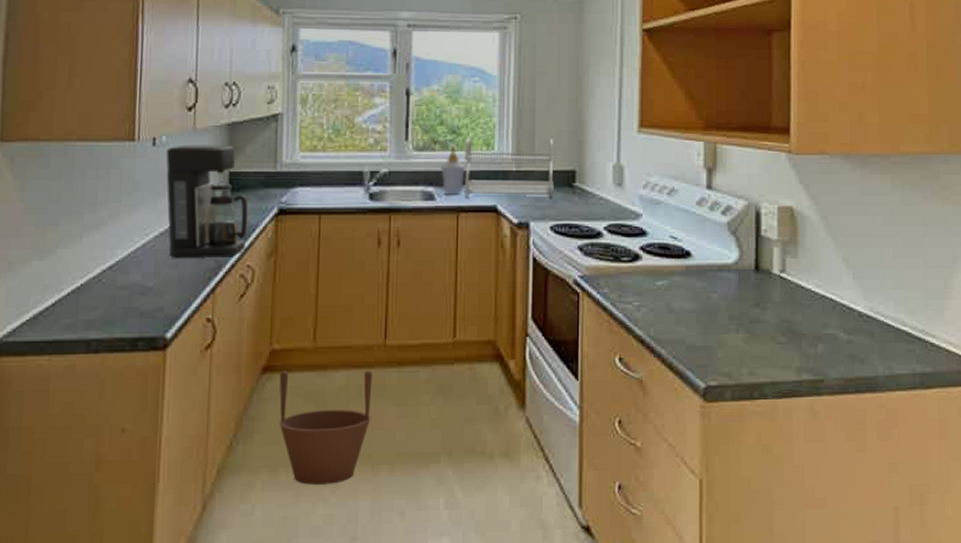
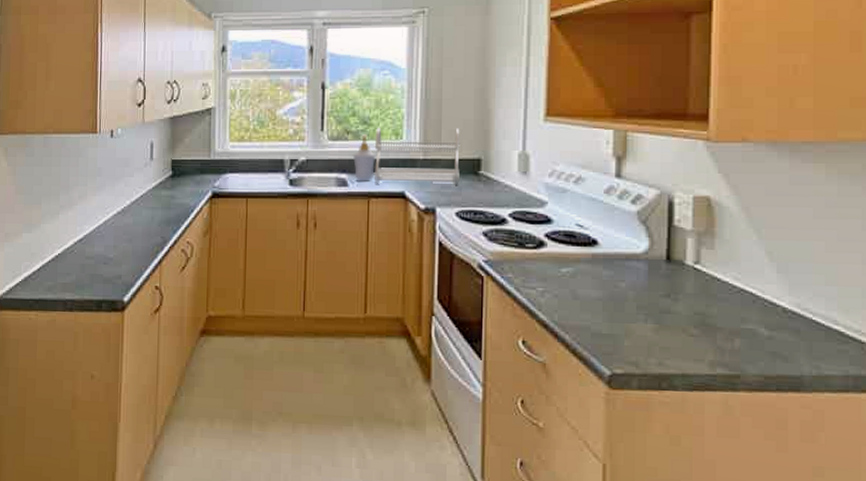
coffee maker: present [165,145,249,258] -> none [121,136,188,234]
bucket: present [279,370,372,485] -> none [214,334,293,436]

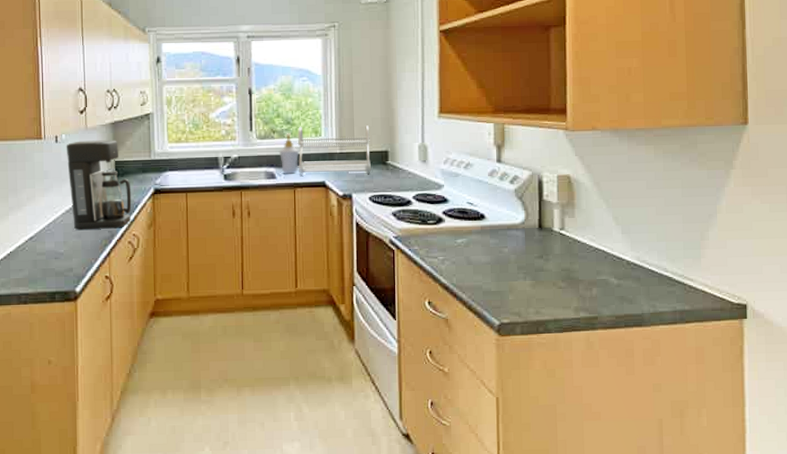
coffee maker: none [121,136,188,234] -> present [66,140,132,230]

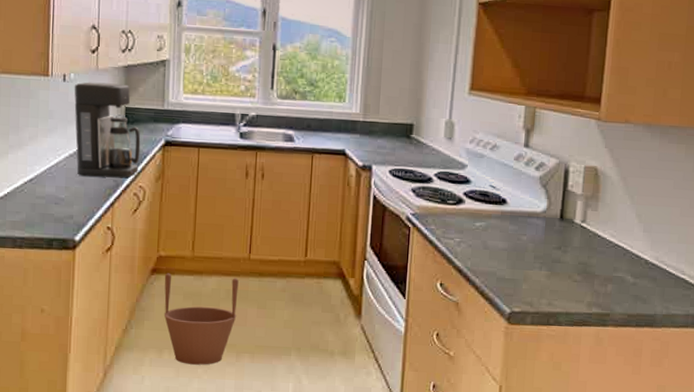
bucket: none [162,314,235,402] -> present [163,273,239,365]
soap bottle: present [278,133,300,174] -> none [299,95,321,139]
dish rack: present [296,125,371,176] -> none [318,89,396,147]

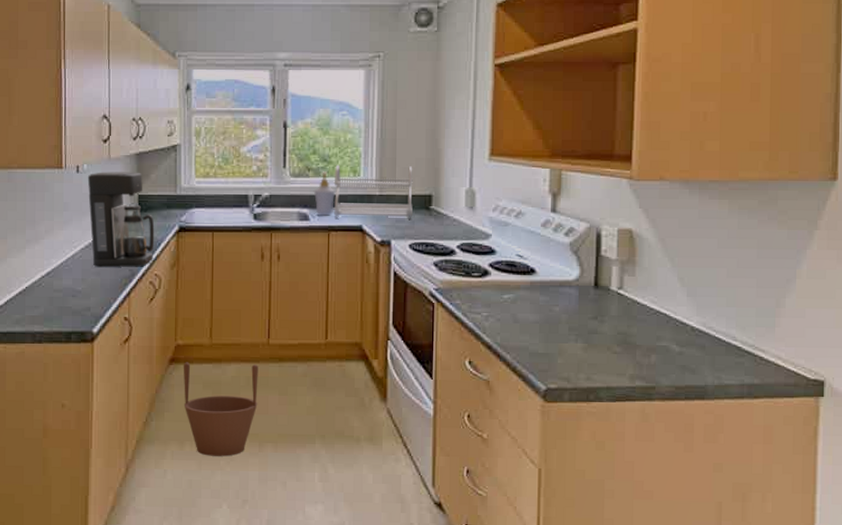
soap bottle: none [299,95,321,139] -> present [313,171,336,216]
dish rack: none [318,89,396,147] -> present [332,164,413,220]

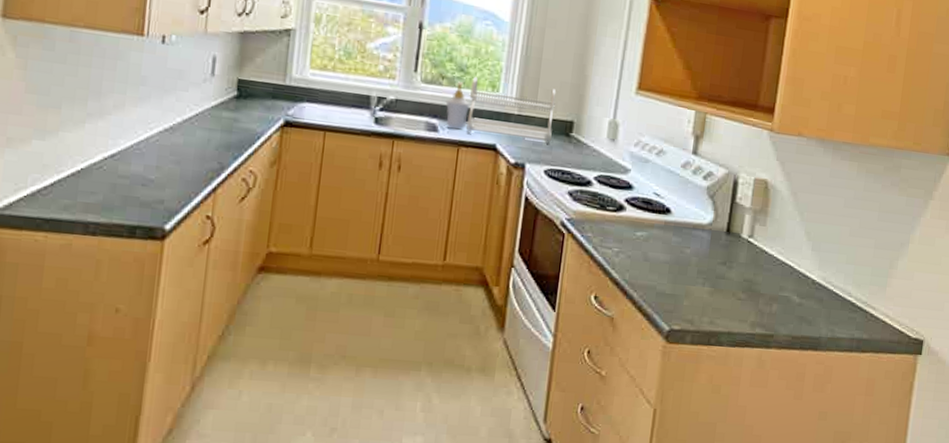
coffee maker: present [87,172,155,267] -> none [172,46,255,161]
bucket: present [183,362,258,456] -> none [270,272,364,380]

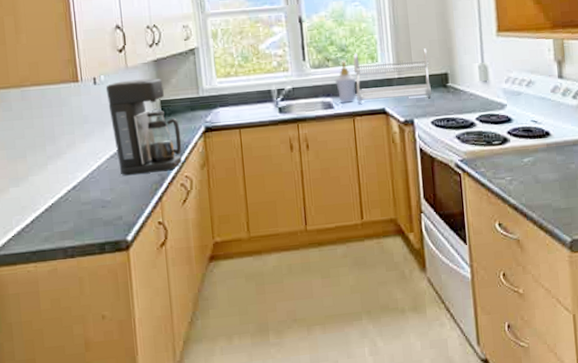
coffee maker: none [172,46,255,161] -> present [105,78,182,175]

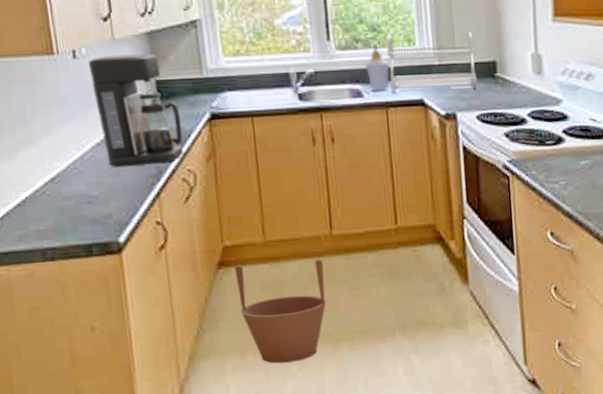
bucket: none [223,251,302,347] -> present [234,259,327,364]

